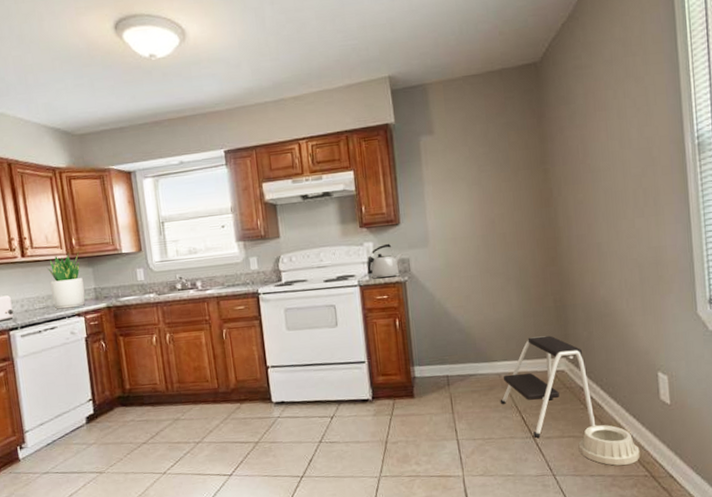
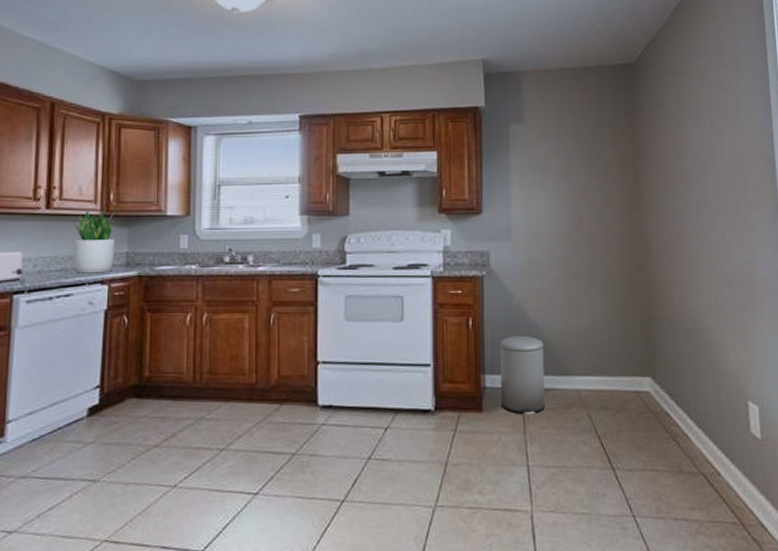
kettle: present [367,243,403,279] -> none [442,233,482,271]
pedal bin: none [424,330,470,398] -> present [499,335,545,415]
step stool: present [500,335,596,438] -> none [578,350,682,469]
pet bowl: present [579,424,640,466] -> none [663,458,729,510]

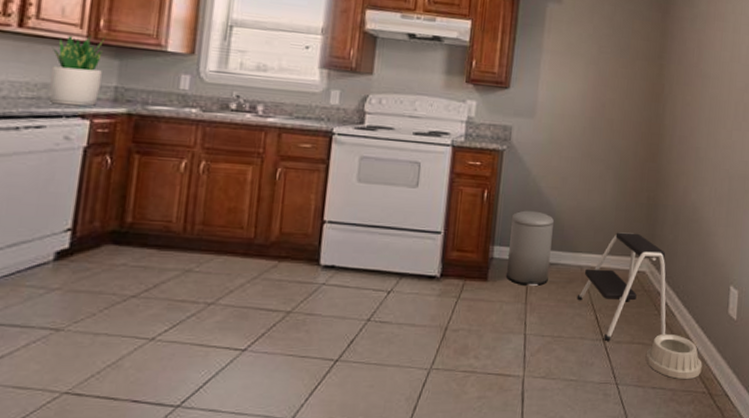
step stool: none [578,350,682,469] -> present [576,232,666,341]
pet bowl: none [663,458,729,510] -> present [646,333,702,380]

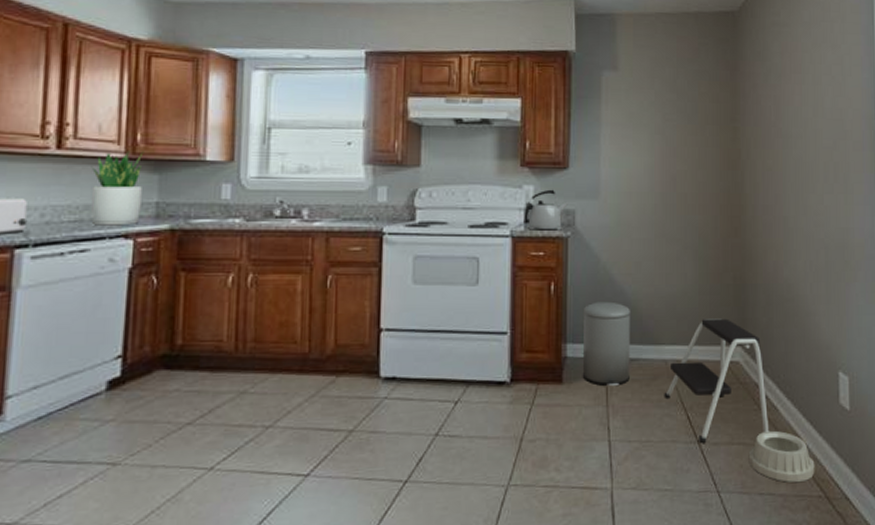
kettle: none [464,105,506,144] -> present [523,189,568,230]

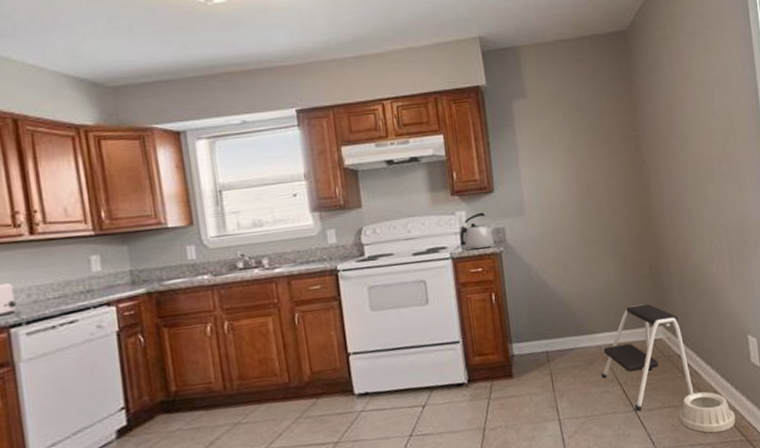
planter: present [90,151,144,226] -> none [64,226,118,299]
pedal bin: present [582,301,630,387] -> none [522,303,570,376]

